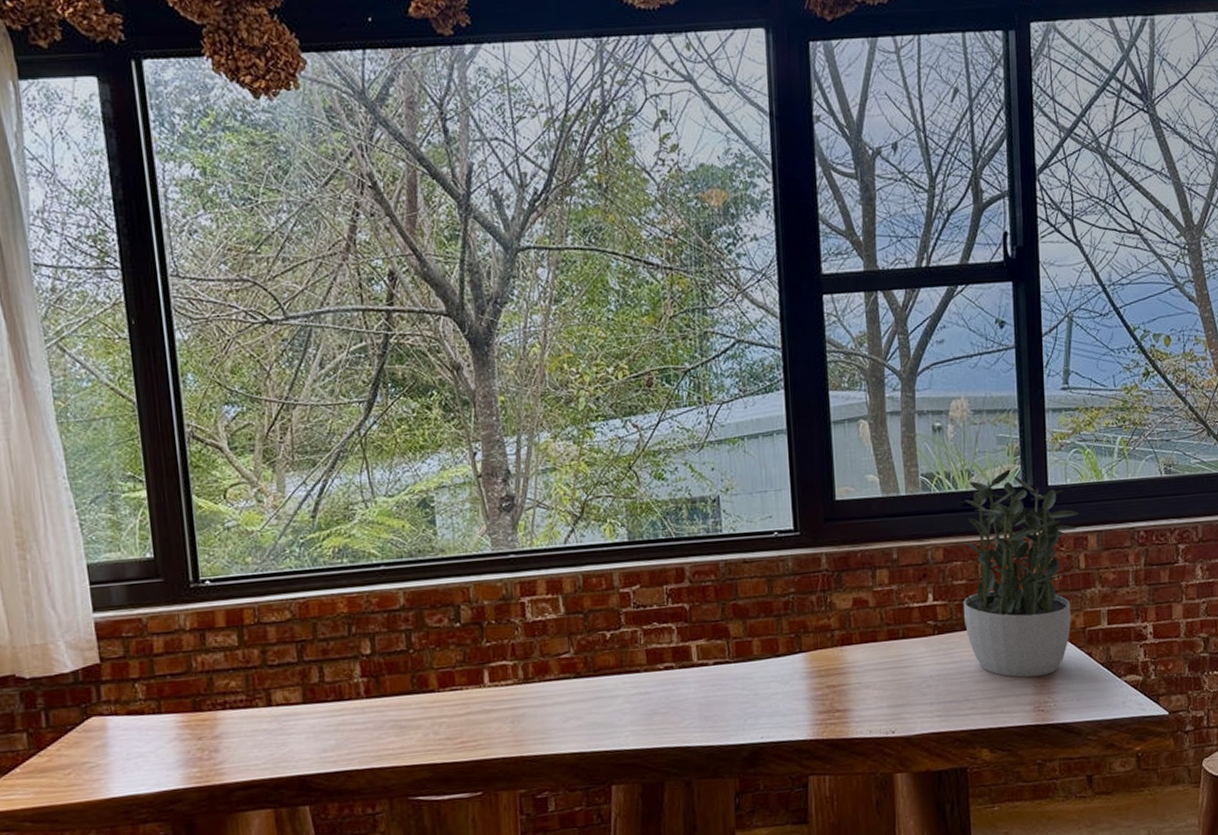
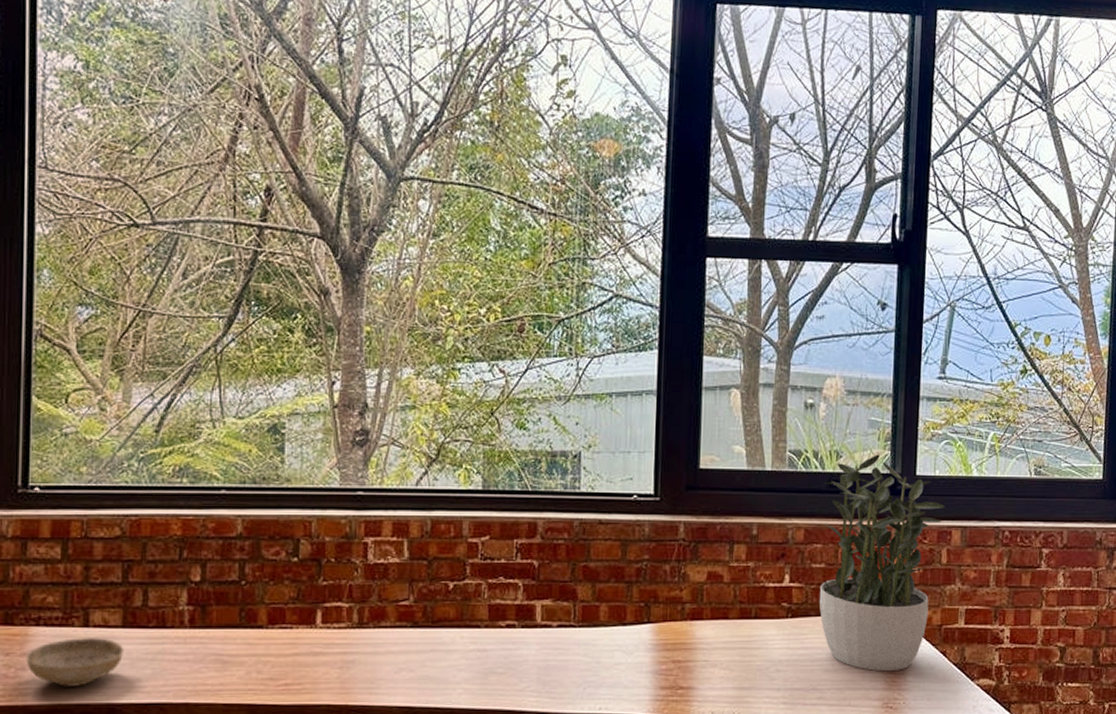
ceramic bowl: none [217,715,308,764] -> present [26,638,125,687]

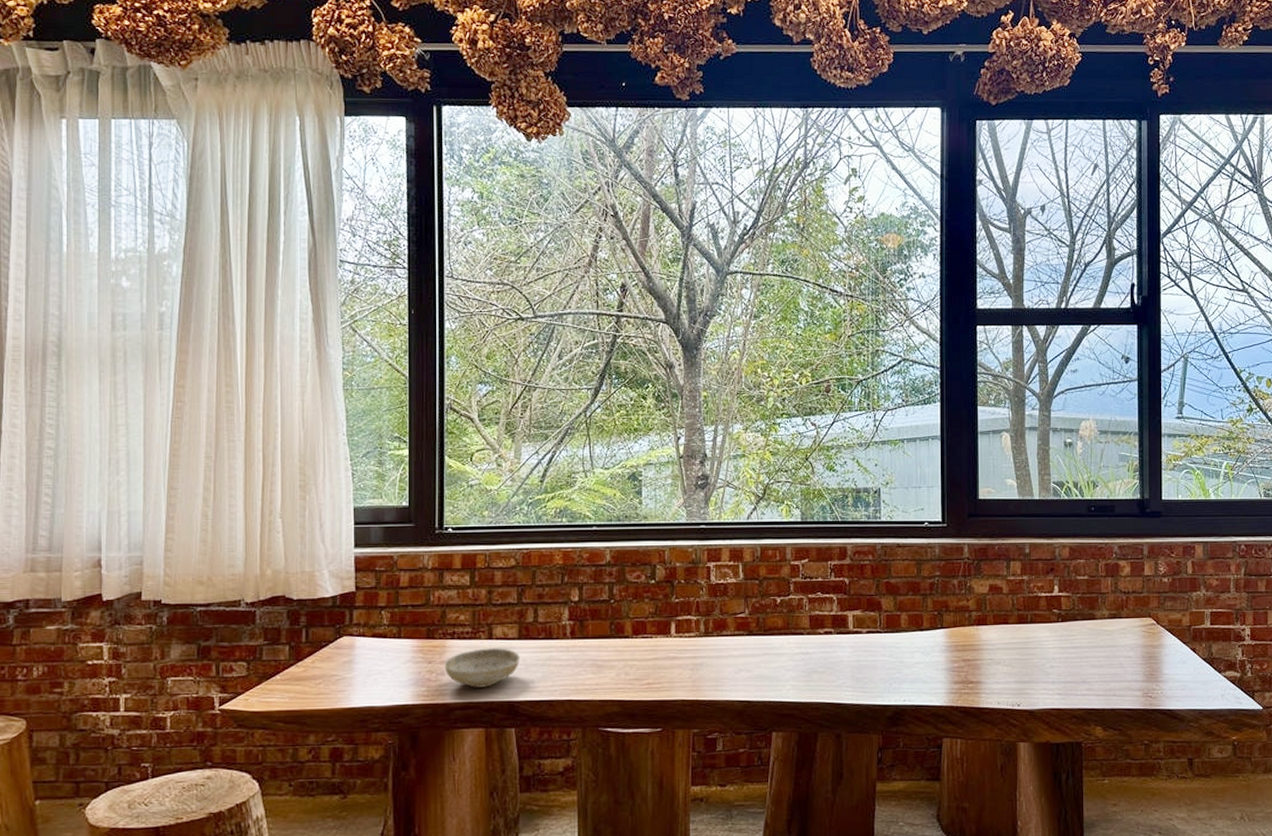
potted plant: present [819,454,945,672] -> none [1084,483,1188,667]

